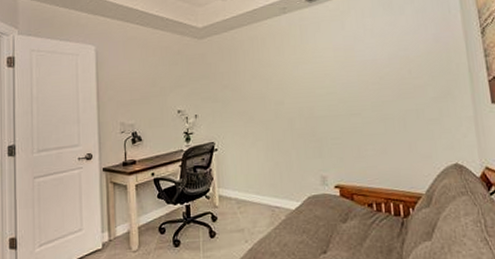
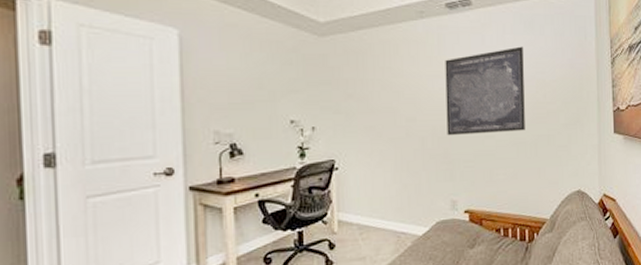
wall art: none [308,27,392,116] -> present [445,46,525,136]

